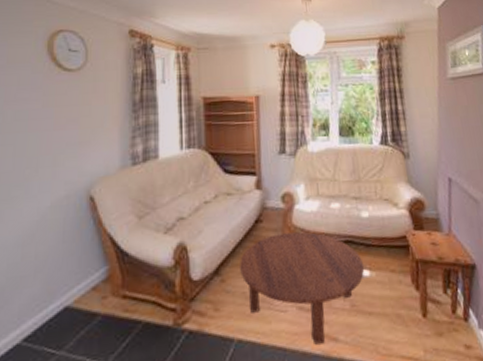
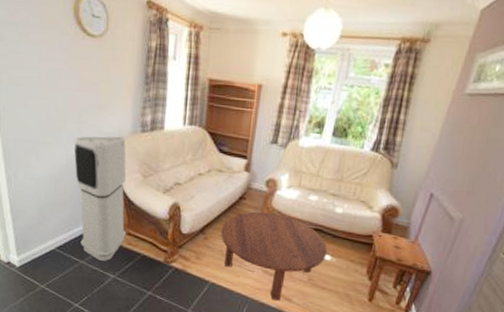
air purifier: none [47,174,122,345] -> present [74,136,127,261]

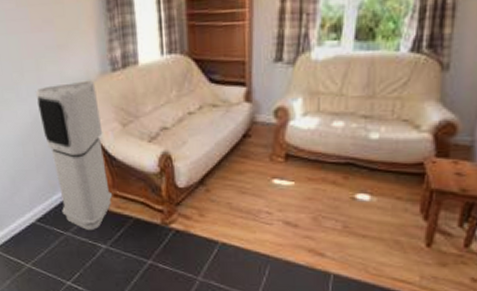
coffee table: present [221,211,328,301] -> none [225,150,365,257]

